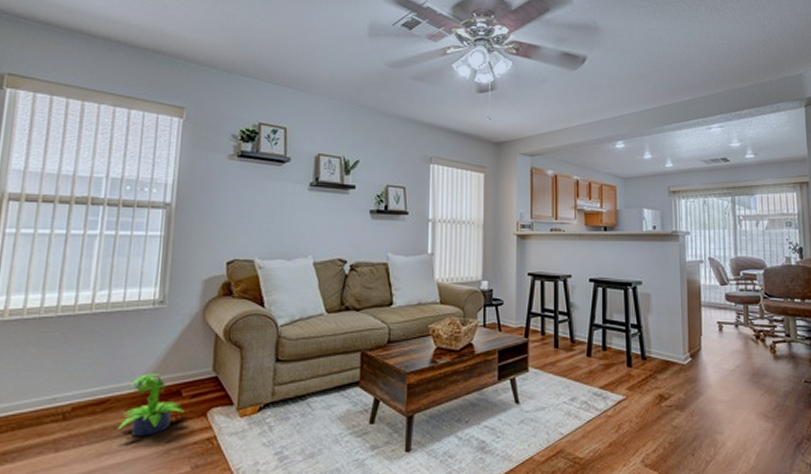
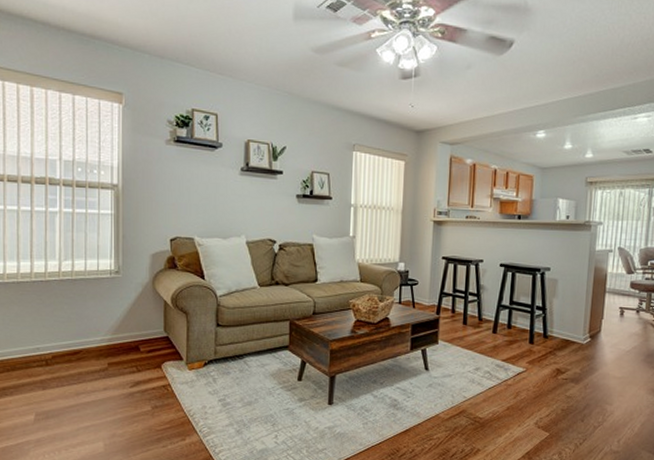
potted plant: present [117,372,185,437] -> none [90,331,143,382]

